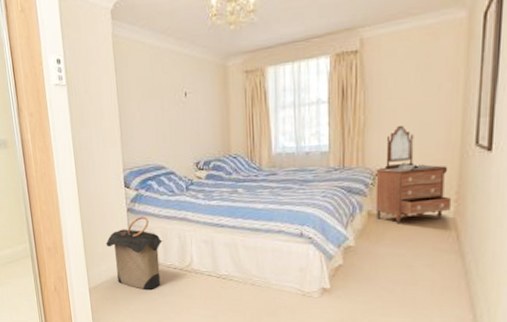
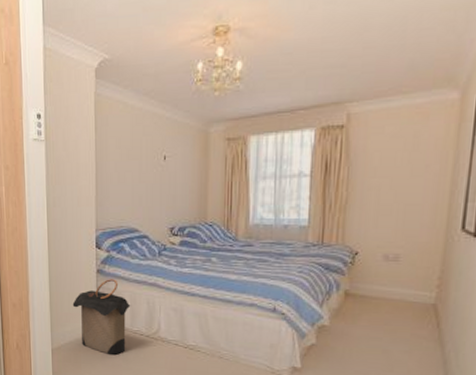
dresser: present [374,125,452,224] -> none [353,204,434,306]

